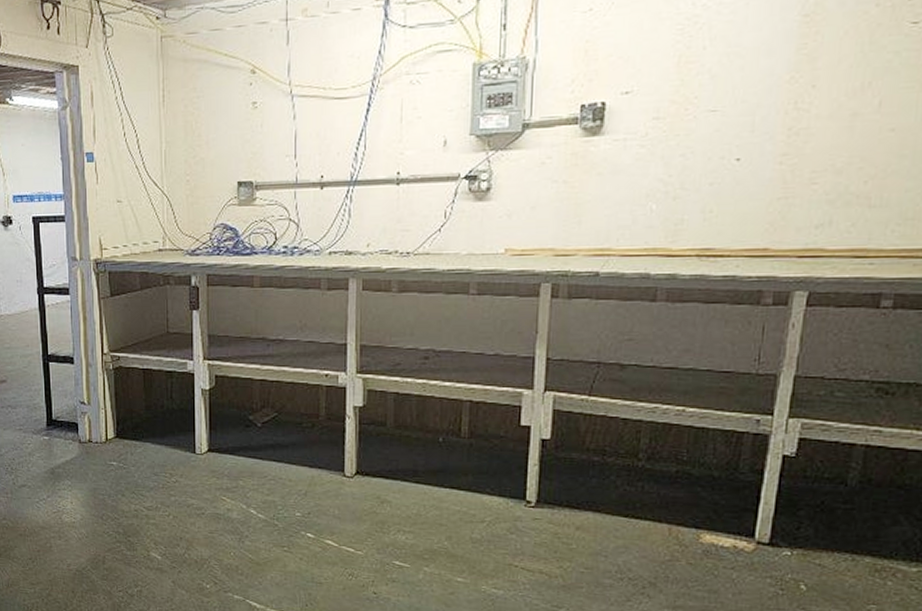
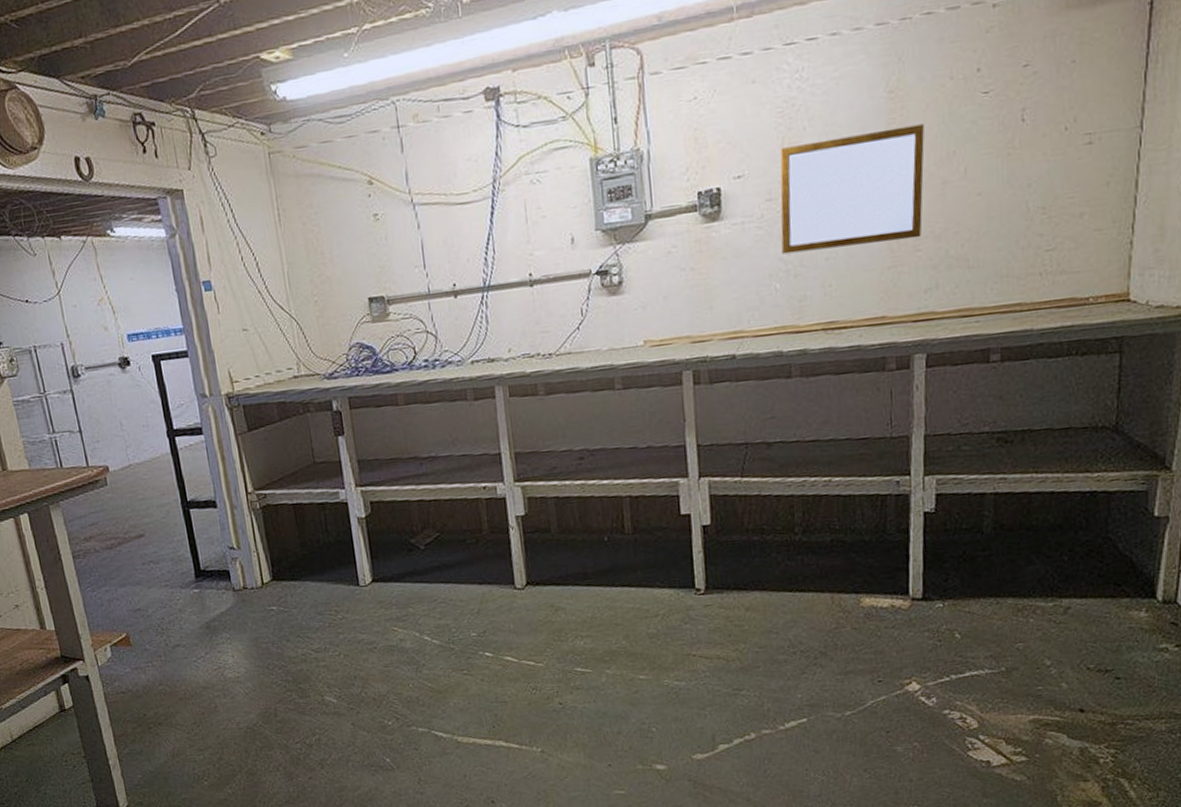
writing board: none [663,51,839,175] -> present [780,124,925,255]

